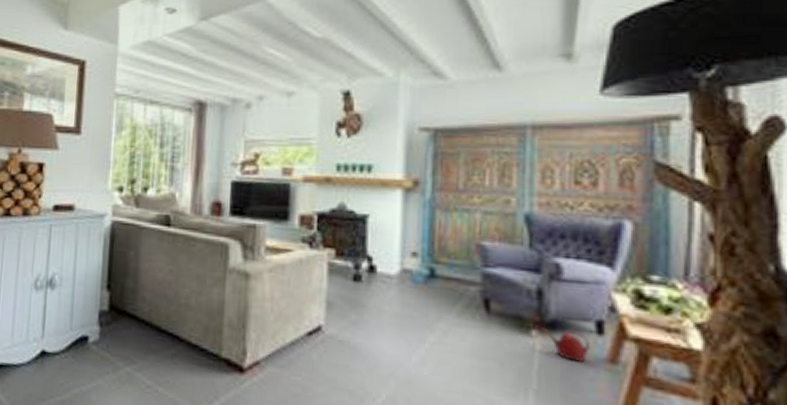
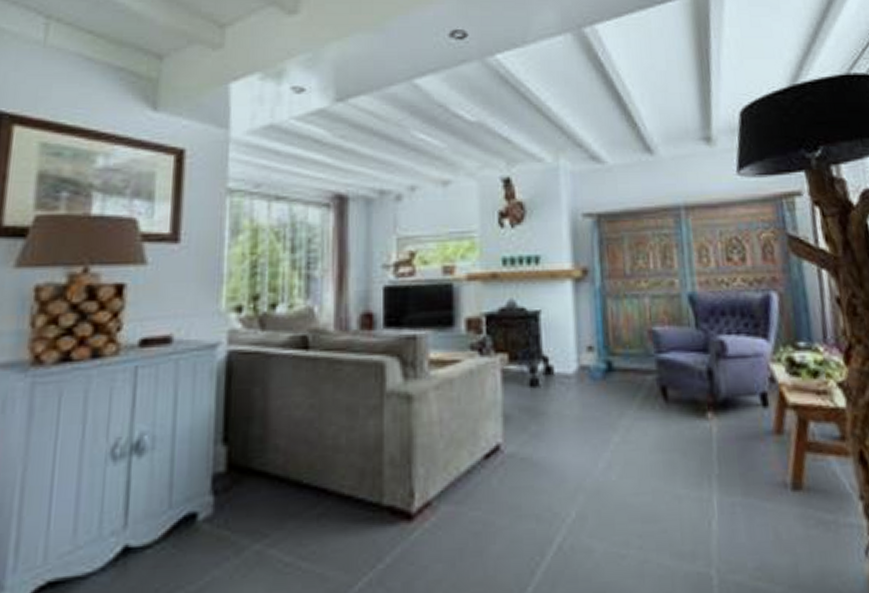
watering can: present [540,327,591,363] -> none [714,406,760,438]

